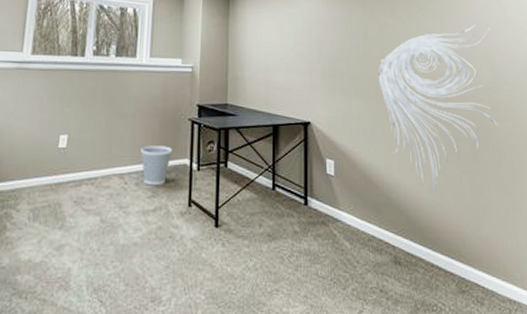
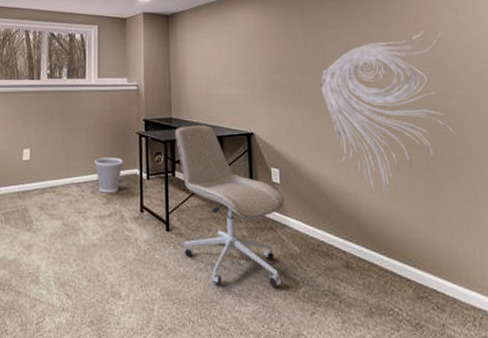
office chair: none [230,111,338,286] -> present [175,124,285,287]

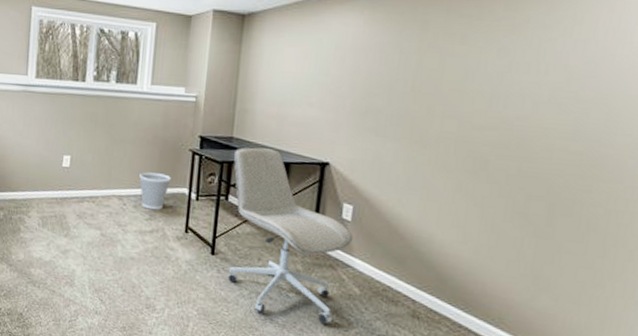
wall sculpture: present [320,31,455,203] -> none [427,54,621,257]

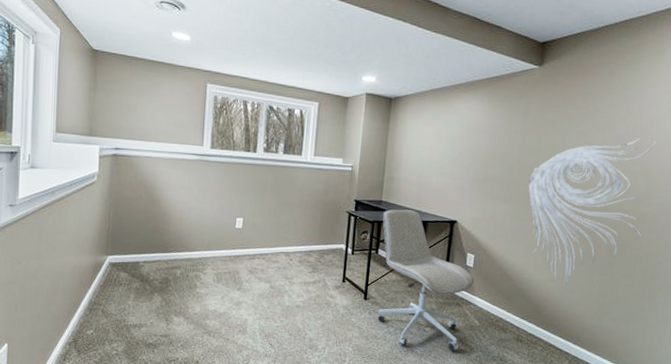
wastebasket: present [139,172,171,210] -> none [304,231,331,264]
wall sculpture: none [427,54,621,257] -> present [528,137,657,291]

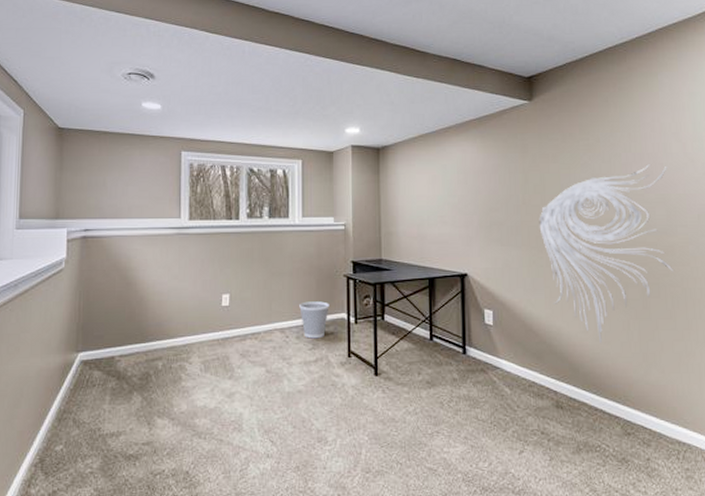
wastebasket: none [304,231,331,264] -> present [299,301,329,339]
office chair: present [377,208,475,351] -> none [385,265,497,428]

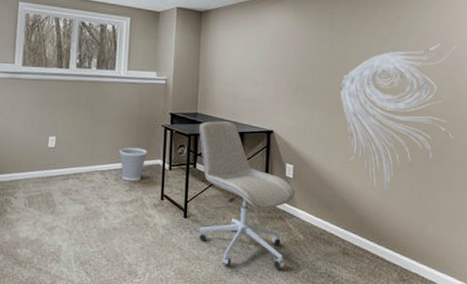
office chair: none [385,265,497,428] -> present [199,120,296,269]

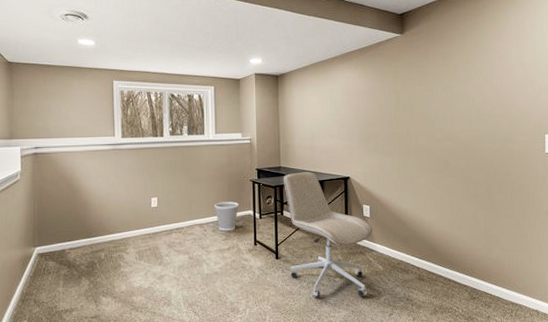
wall sculpture: present [340,43,456,199] -> none [407,85,513,229]

